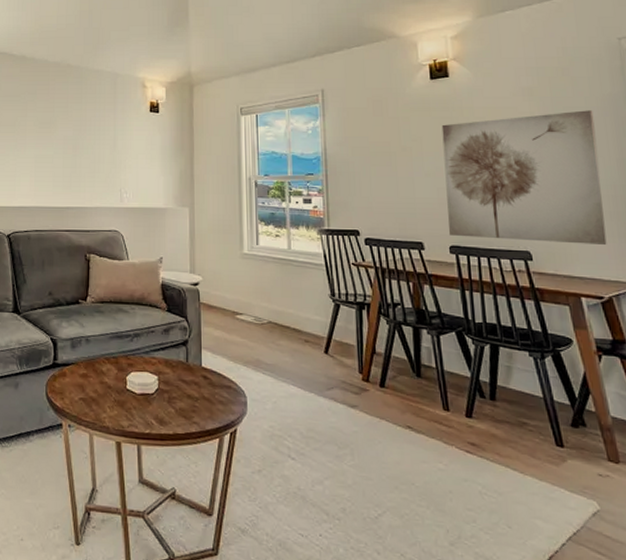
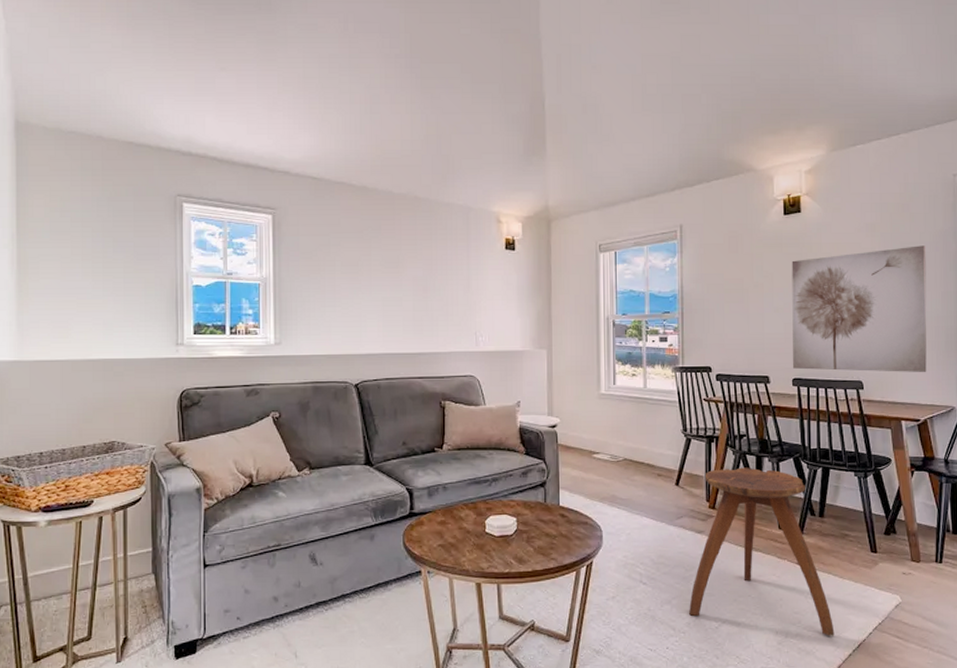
stool: none [344,338,519,543] -> present [689,467,835,636]

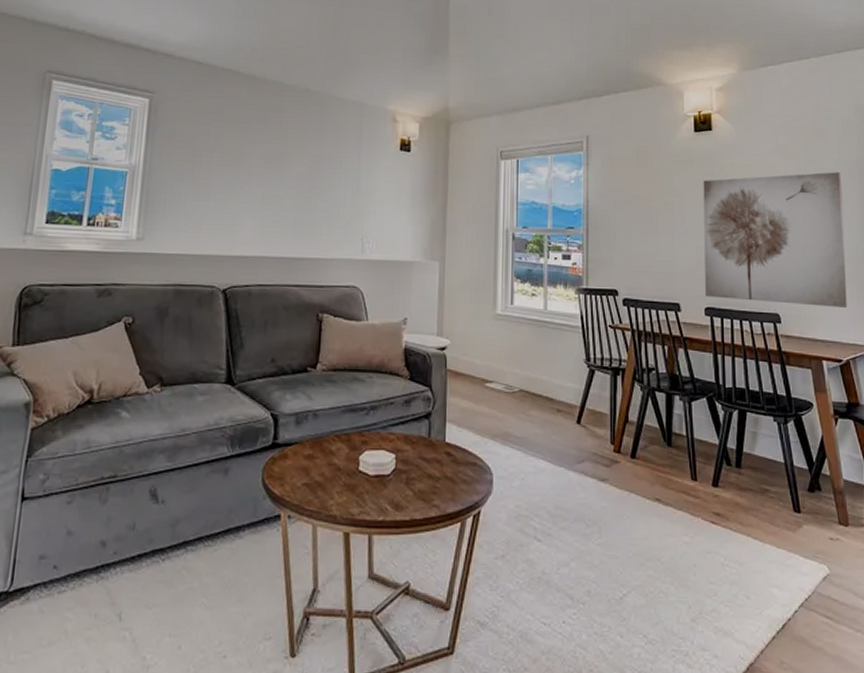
stool: present [689,467,835,636] -> none [590,405,756,613]

